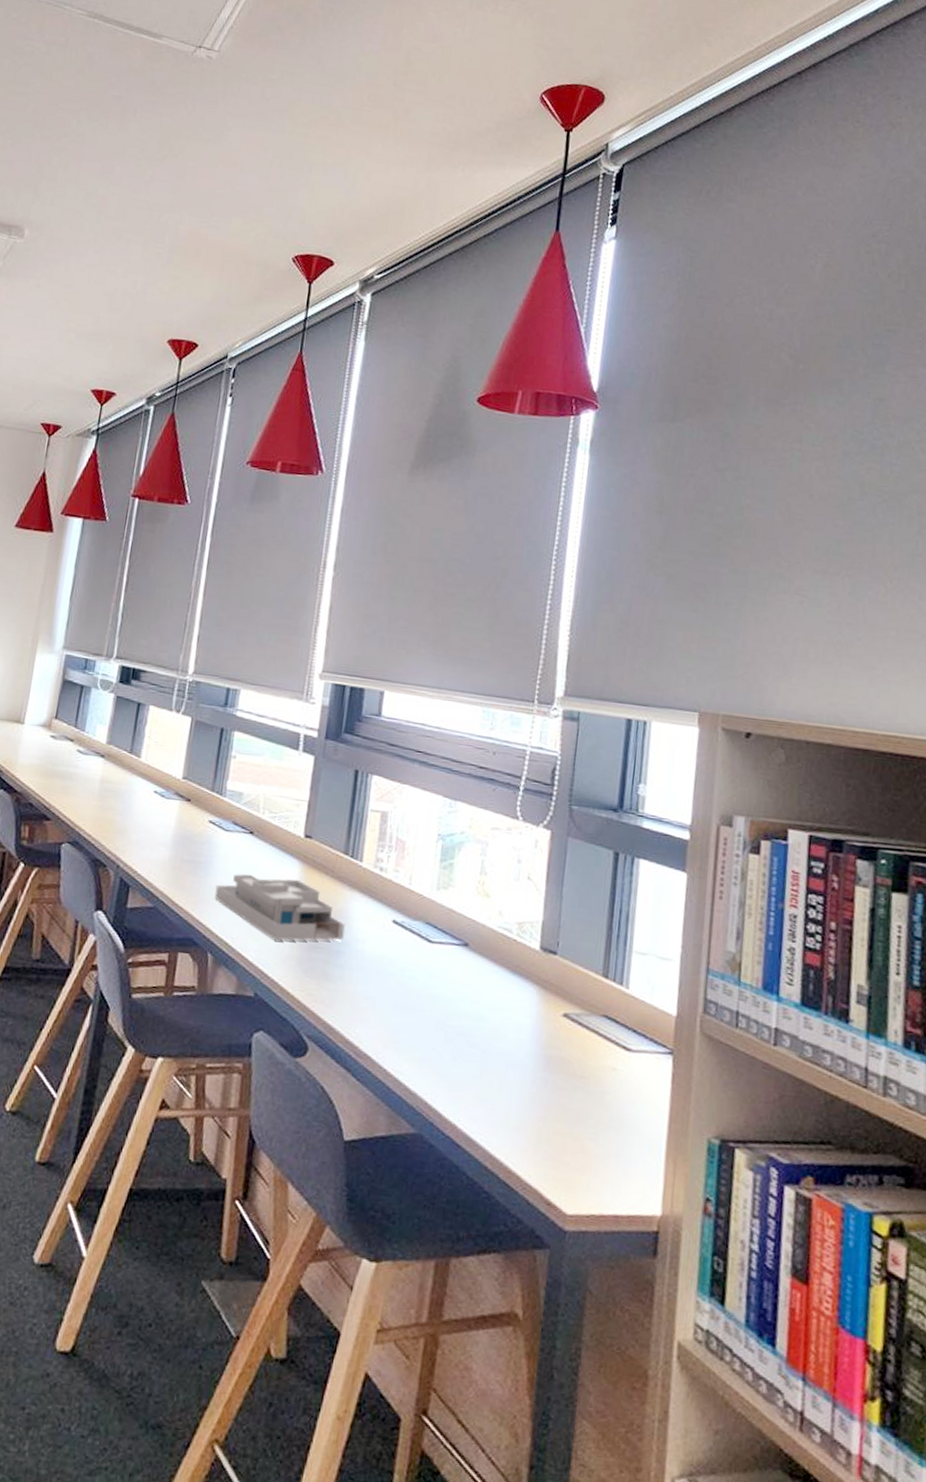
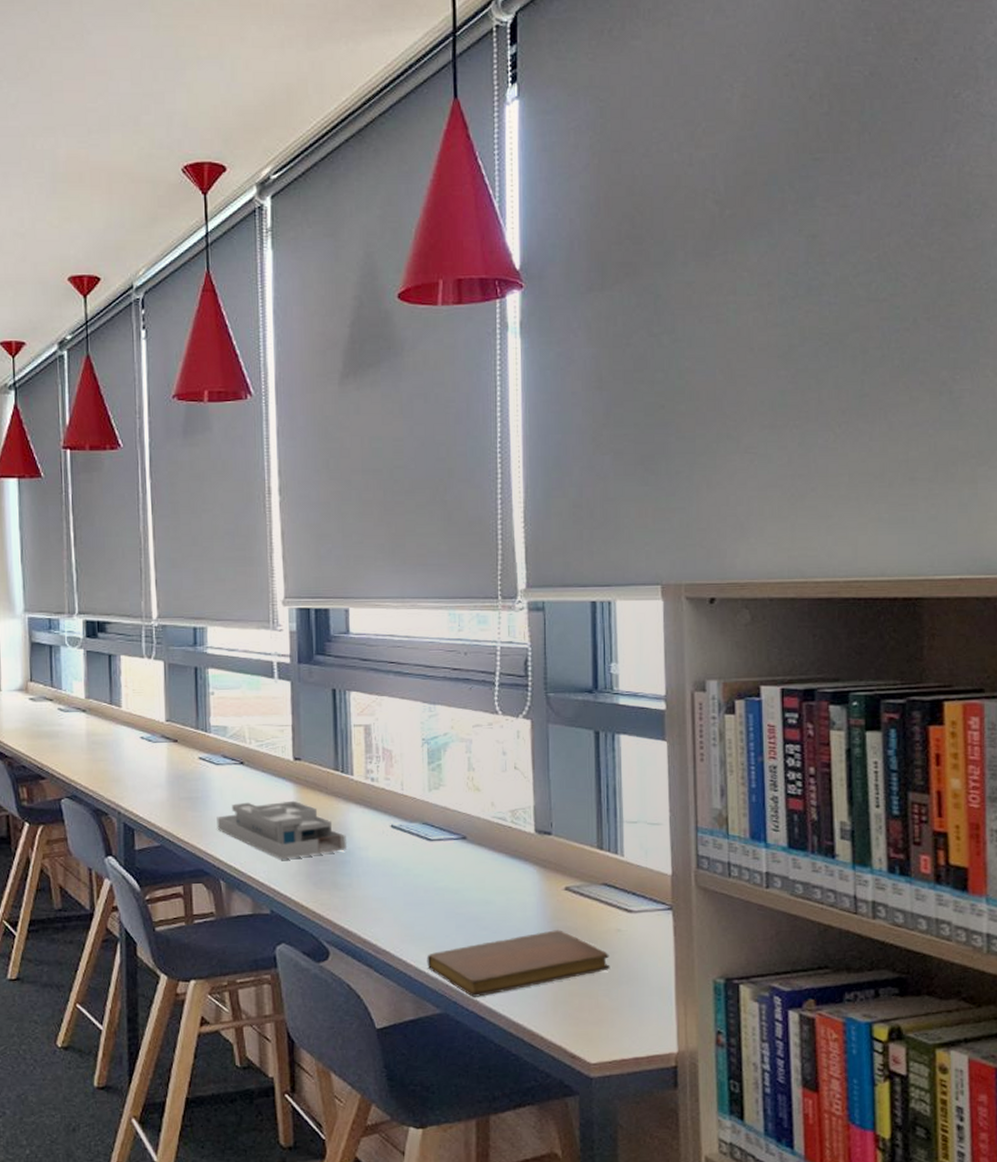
notebook: none [408,1058,601,1121] -> present [427,930,611,997]

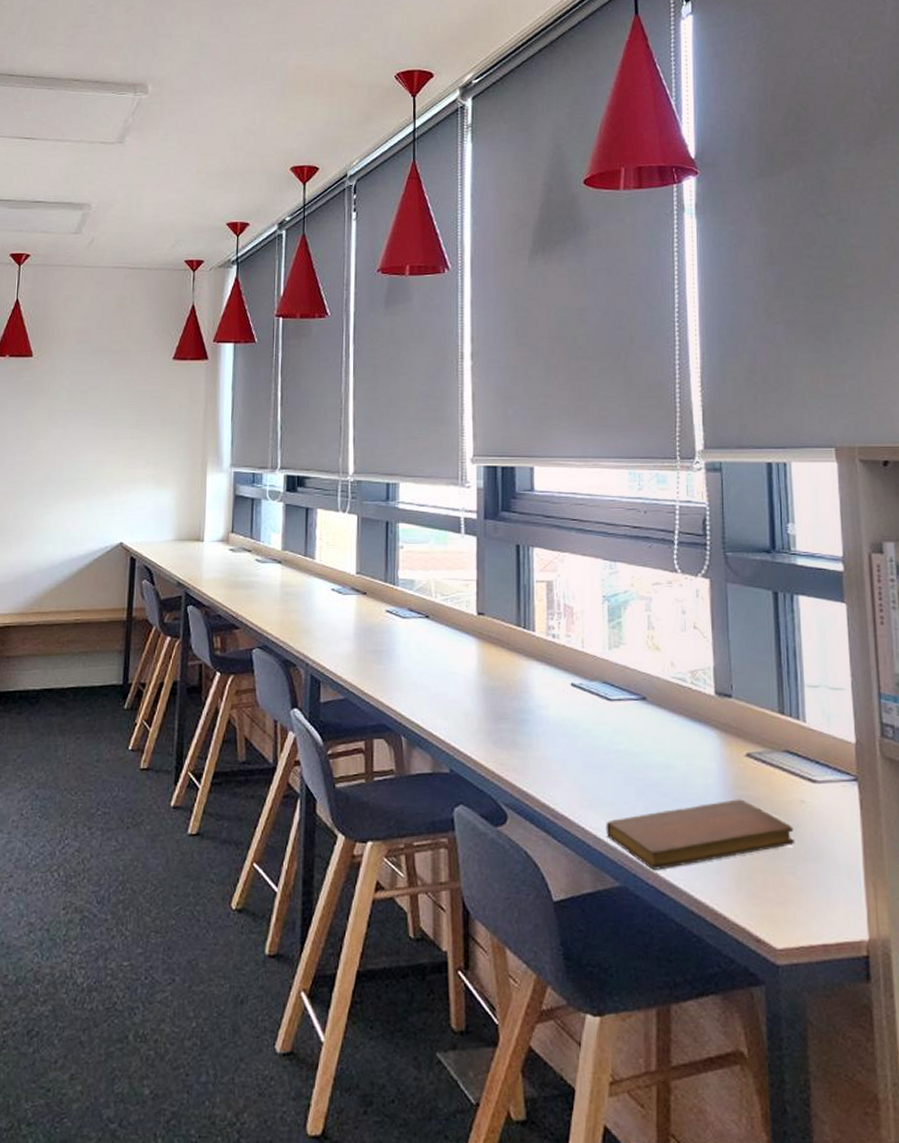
desk organizer: present [216,800,348,860] -> none [400,655,528,717]

